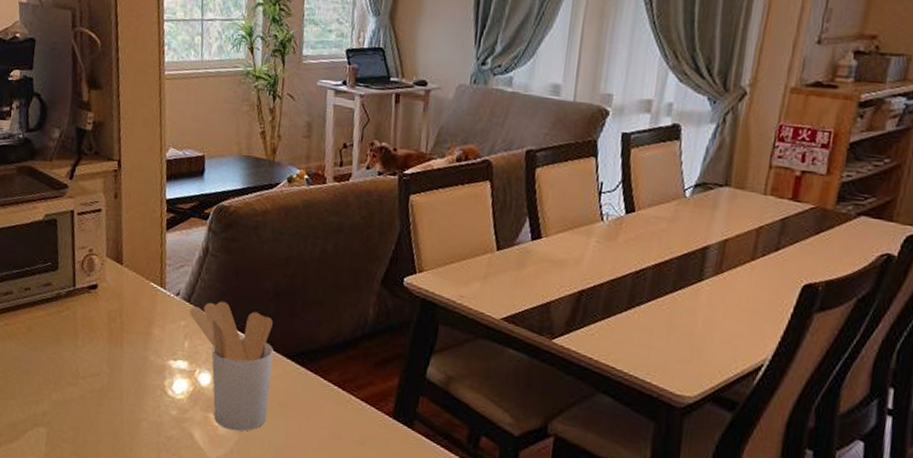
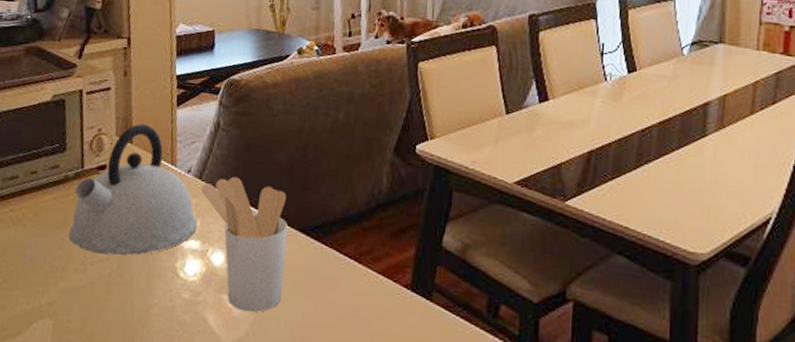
kettle: none [61,245,185,373] -> present [69,123,198,256]

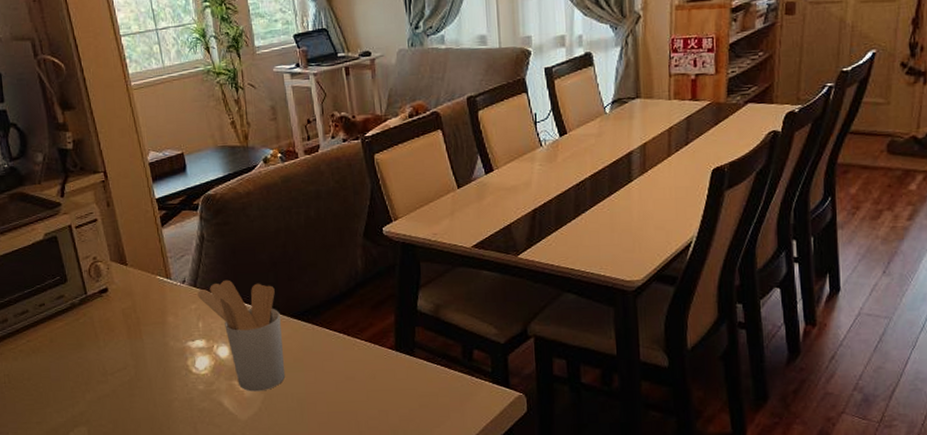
kettle: present [69,123,198,256] -> none [82,246,200,365]

